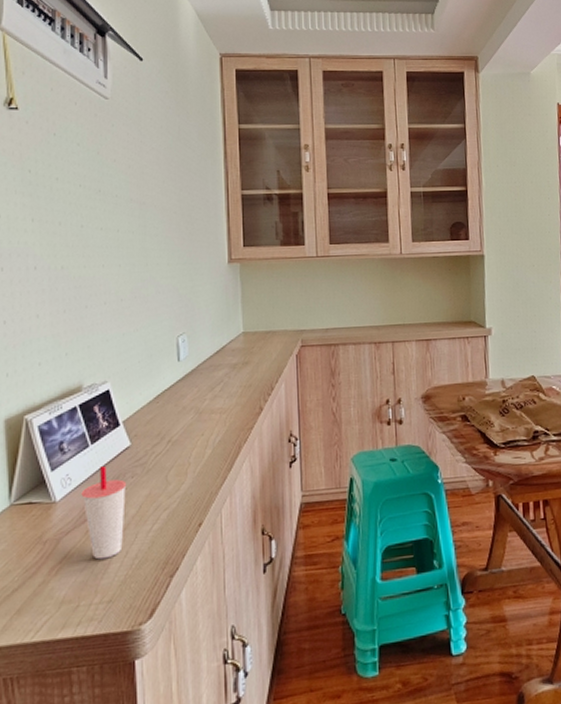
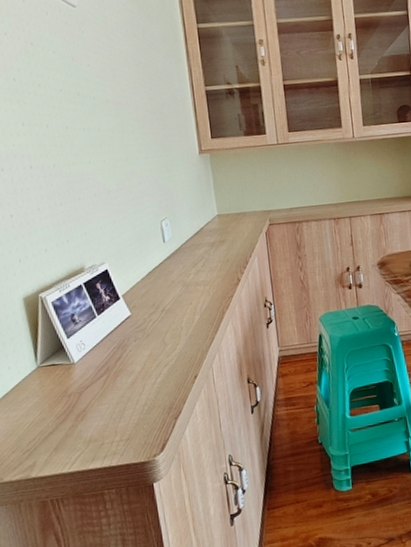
cup: present [81,466,127,560] -> none [94,333,134,408]

